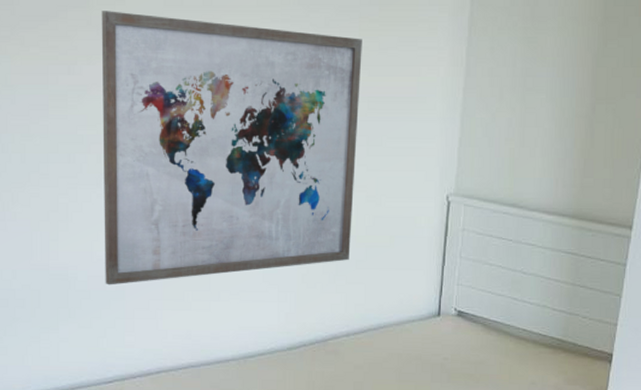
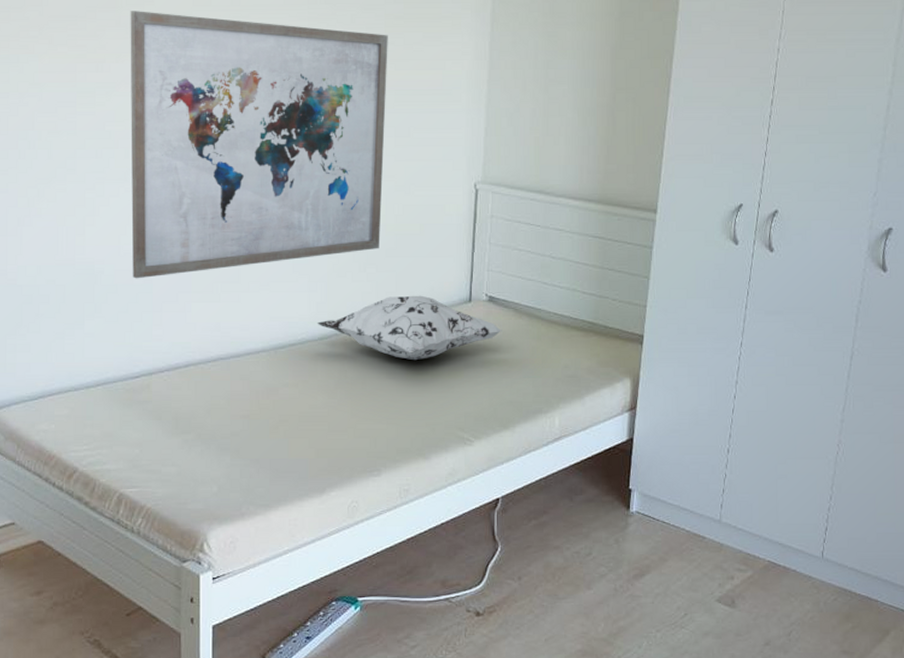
decorative pillow: none [286,308,470,373] -> present [317,295,502,361]

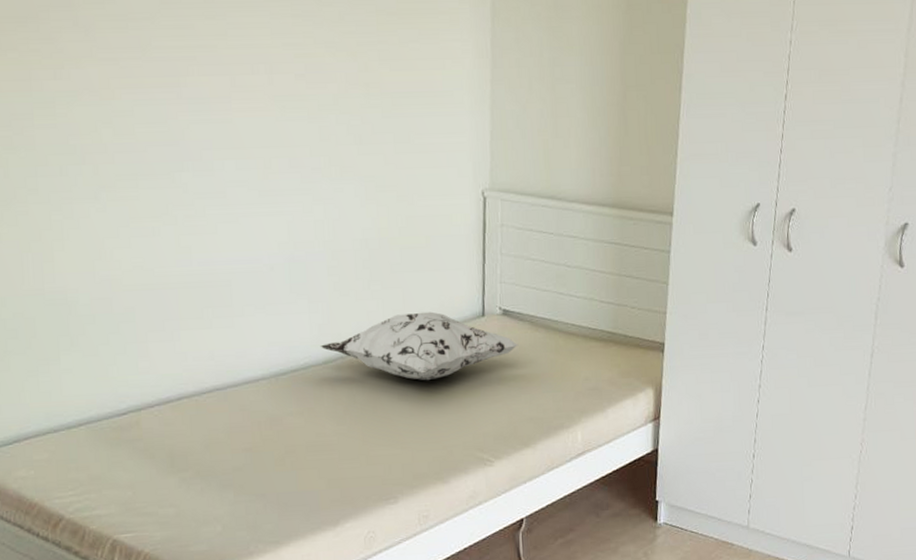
wall art: present [130,11,388,279] -> none [89,10,384,308]

